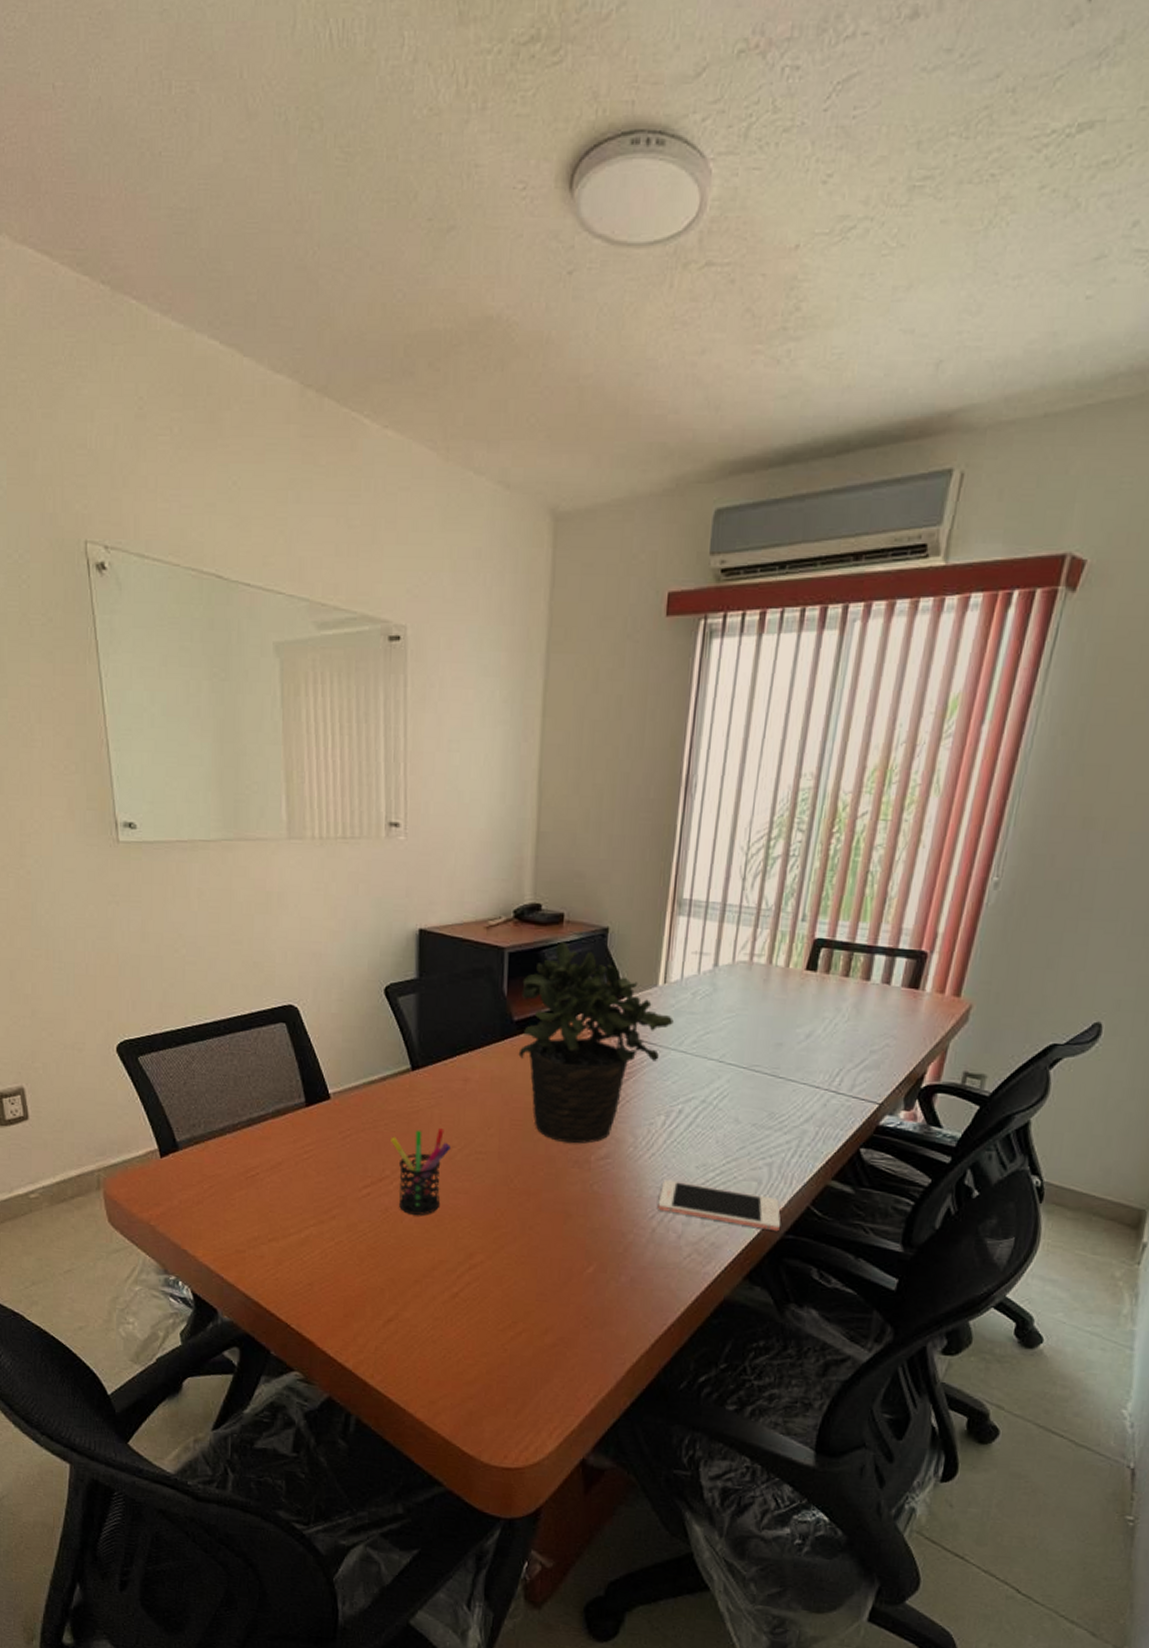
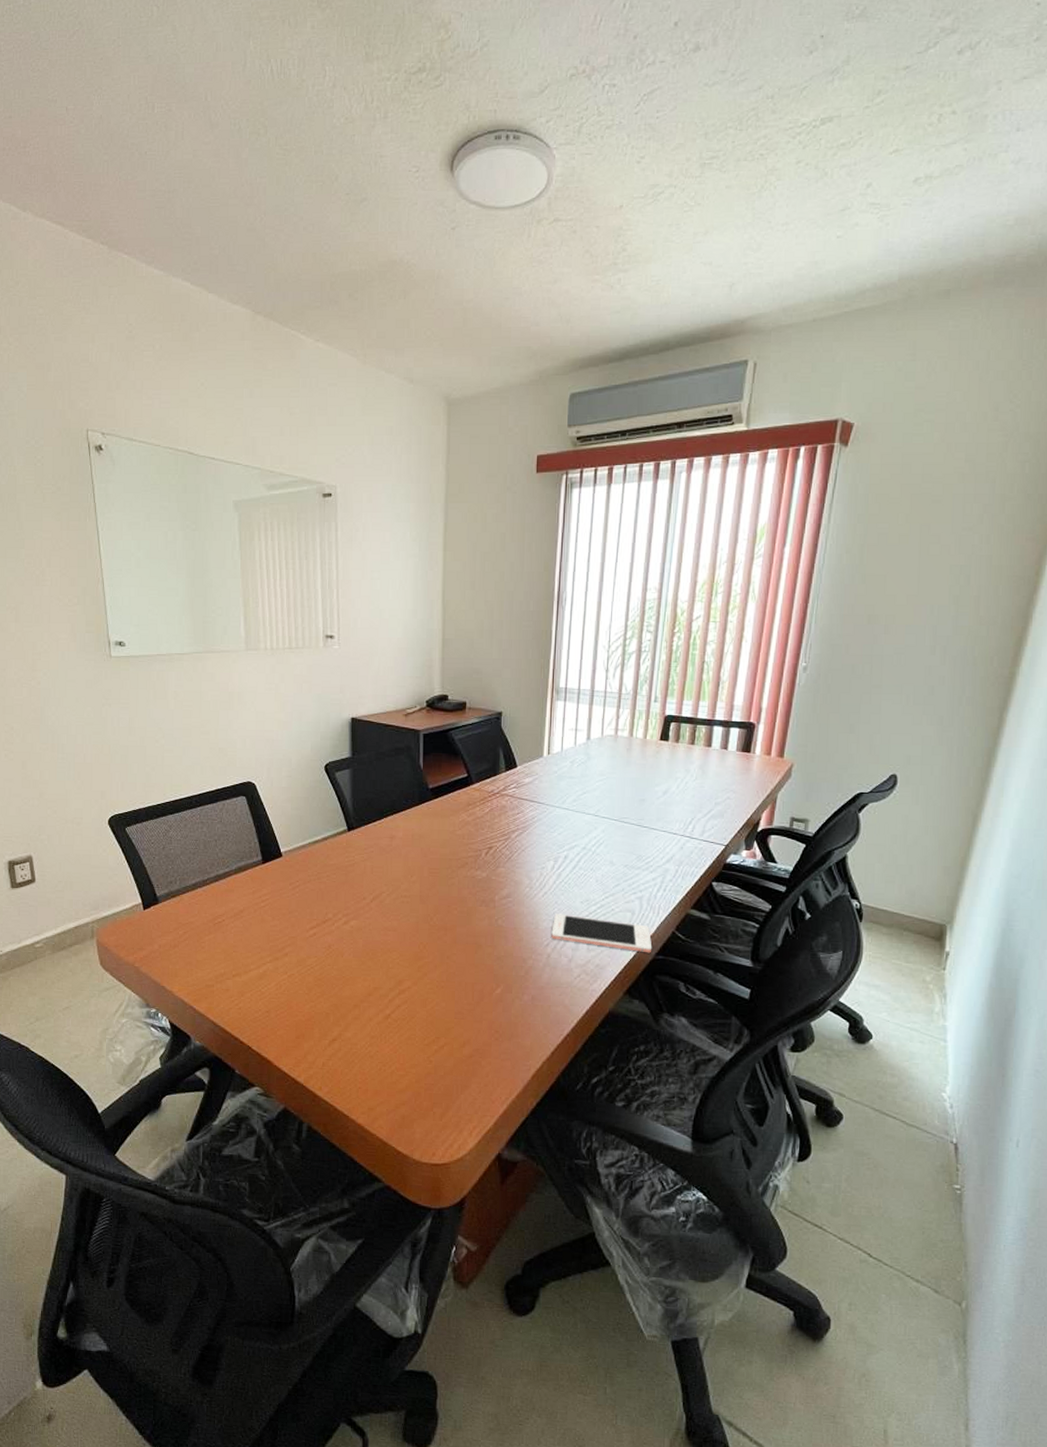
pen holder: present [391,1128,451,1215] -> none [332,878,381,950]
potted plant: present [518,941,675,1144] -> none [433,724,558,887]

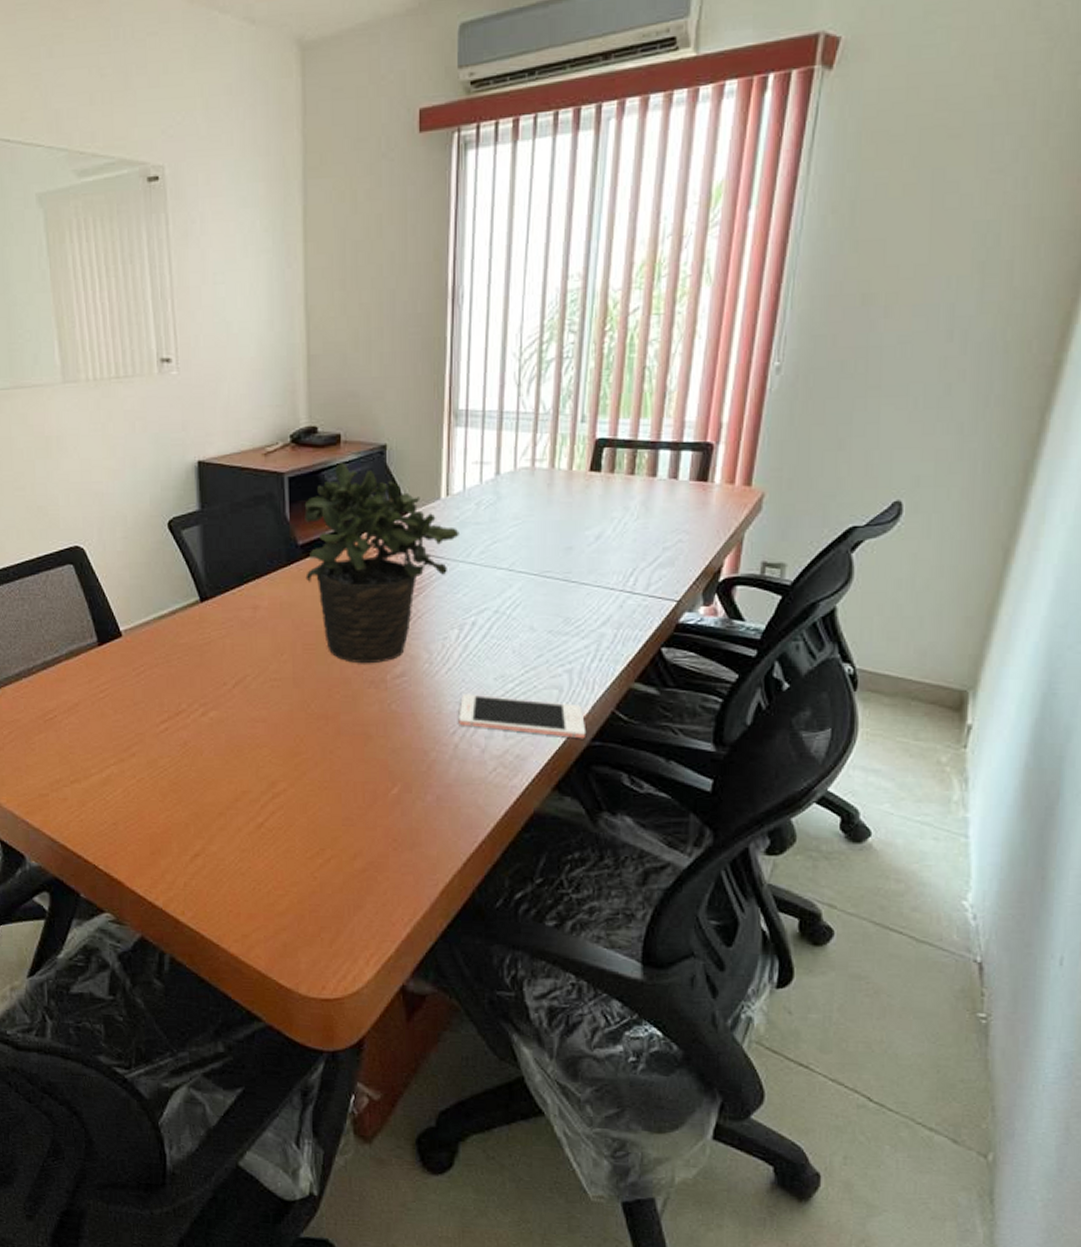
potted plant: none [433,724,558,887] -> present [304,462,461,664]

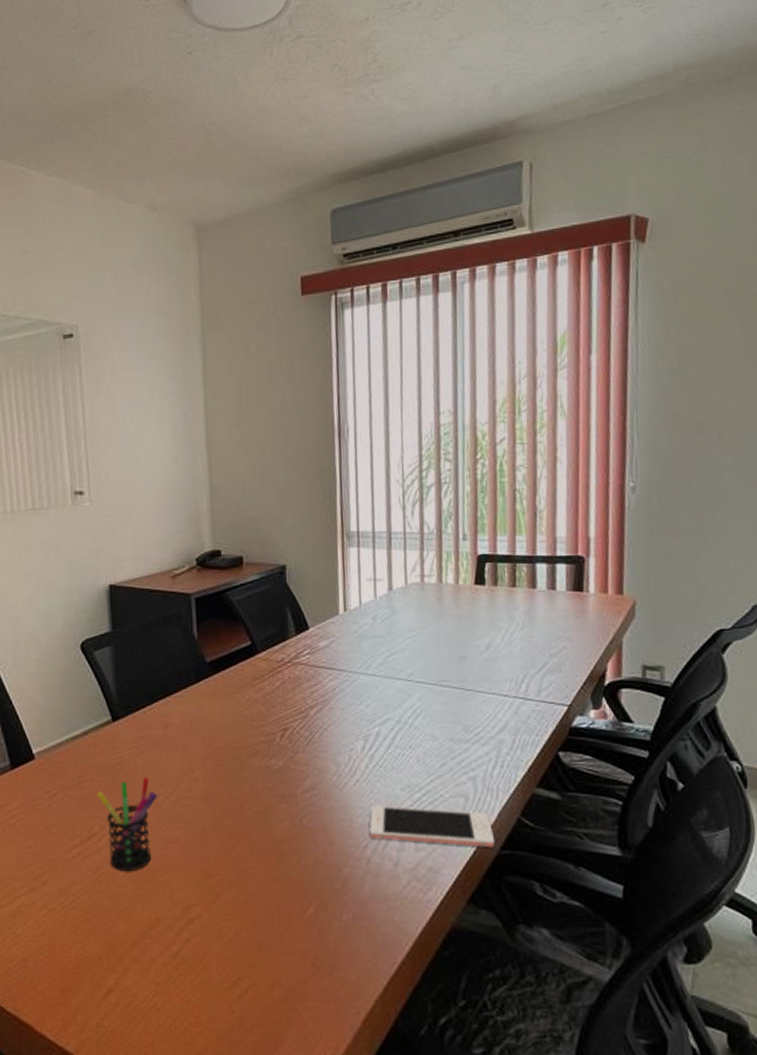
pen holder: none [185,658,245,747] -> present [97,777,157,871]
potted plant: present [304,462,461,664] -> none [211,582,360,779]

